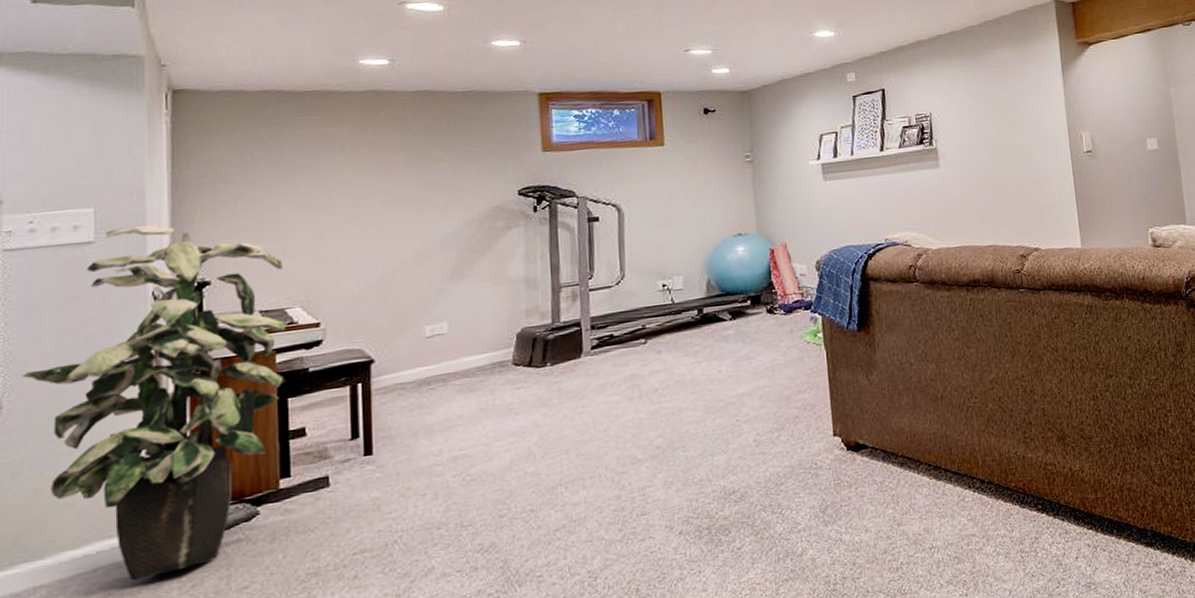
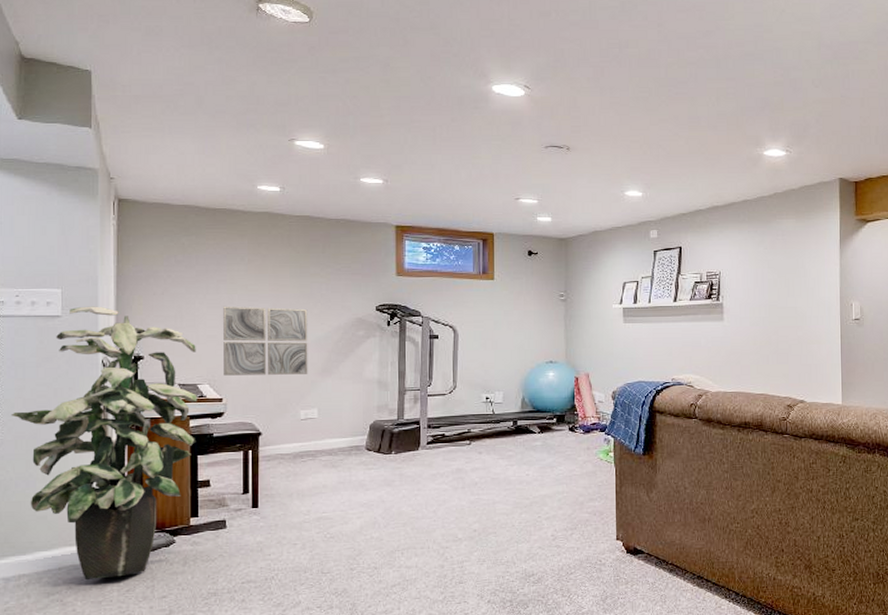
wall art: none [318,202,434,294] -> present [223,306,308,376]

